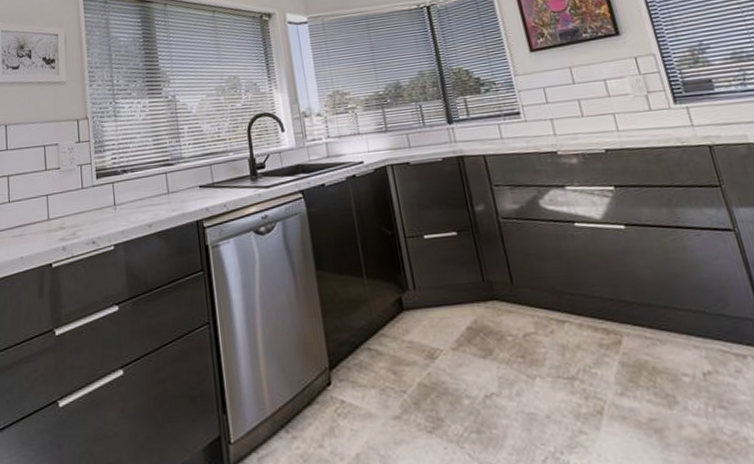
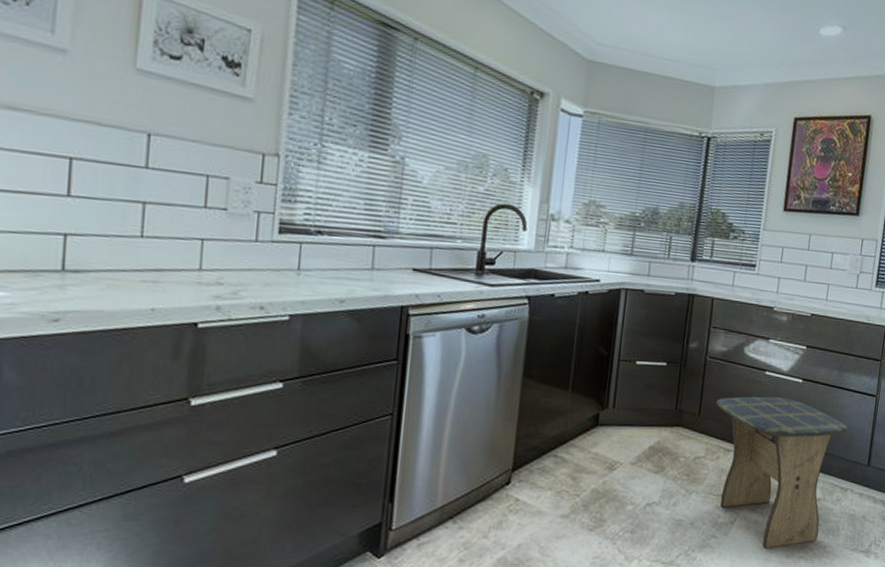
stool: none [527,249,730,445] -> present [716,396,849,548]

